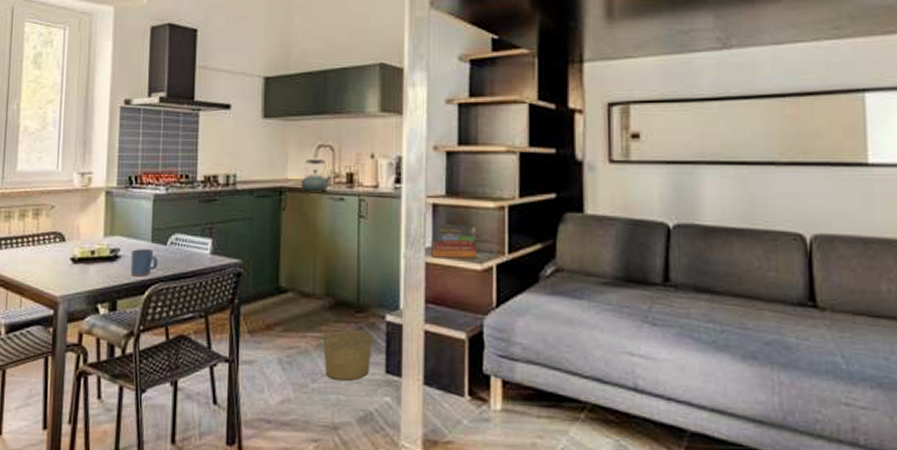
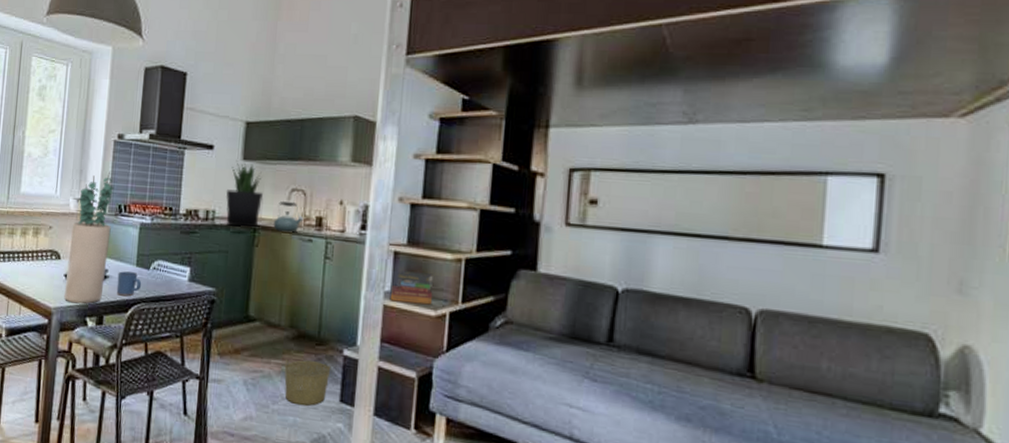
vase: none [71,141,123,290] -> present [64,172,114,304]
planter: none [246,119,287,191] -> present [225,160,263,228]

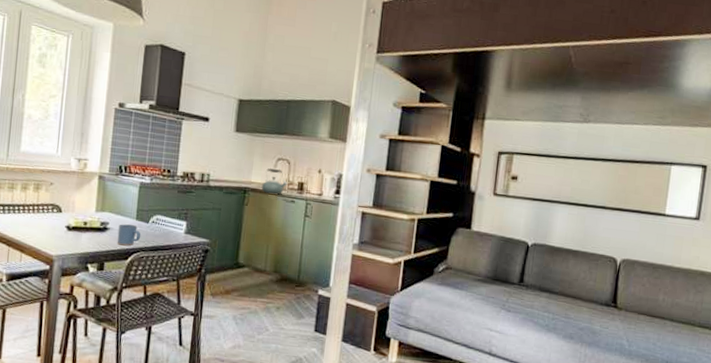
vase: present [64,172,114,304] -> none [65,136,115,252]
planter: present [225,160,263,228] -> none [219,132,253,190]
basket: present [284,359,331,406] -> none [268,298,308,336]
books: present [390,271,433,305] -> none [357,227,392,255]

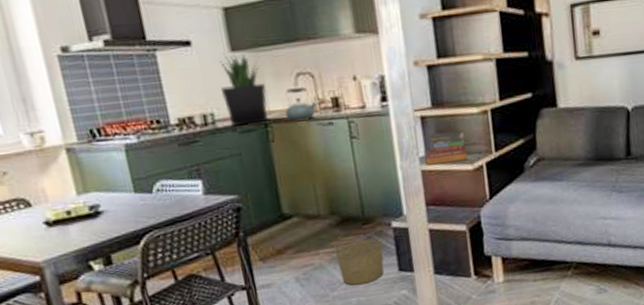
mug: present [117,224,141,246] -> none [113,200,148,229]
planter: none [219,132,253,190] -> present [219,53,268,127]
basket: none [268,298,308,336] -> present [334,239,384,286]
books: none [357,227,392,255] -> present [425,130,468,165]

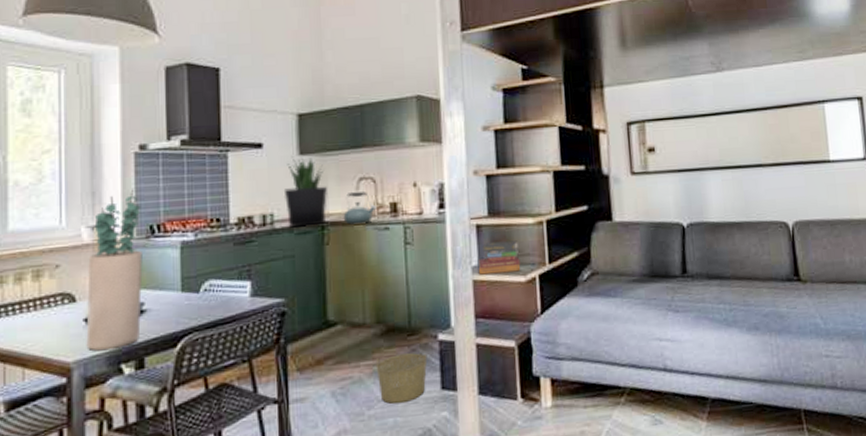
vase: none [31,93,102,251] -> present [86,189,143,351]

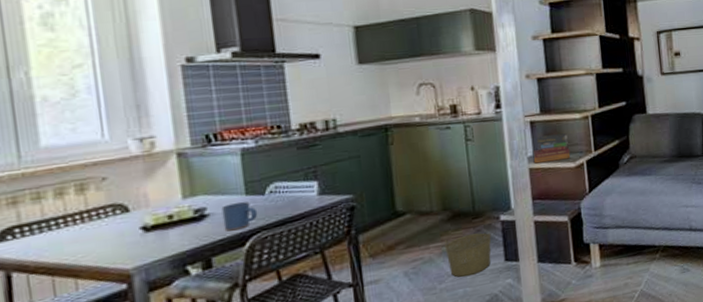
vase: present [86,189,143,351] -> none [139,100,205,257]
mug: none [158,299,191,330] -> present [221,202,258,231]
planter: present [283,156,327,229] -> none [344,65,389,132]
kettle: present [343,191,377,225] -> none [405,96,438,126]

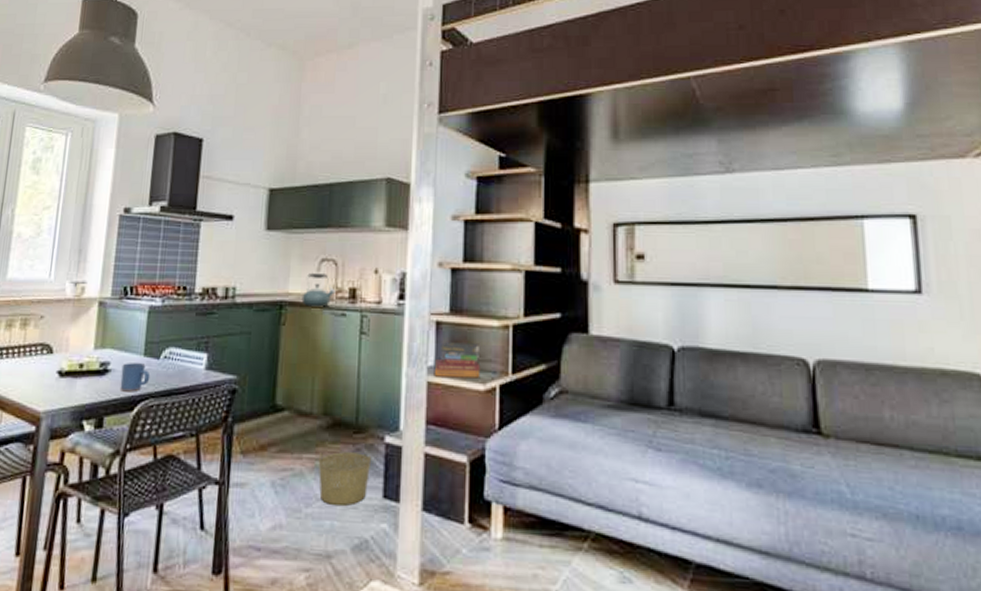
kettle: none [405,96,438,126] -> present [301,273,336,307]

